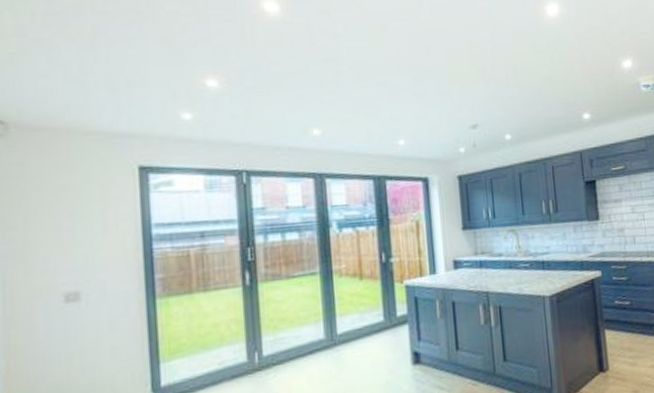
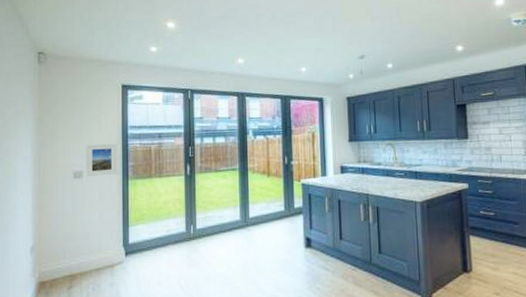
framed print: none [83,248,138,299] -> present [85,143,118,177]

